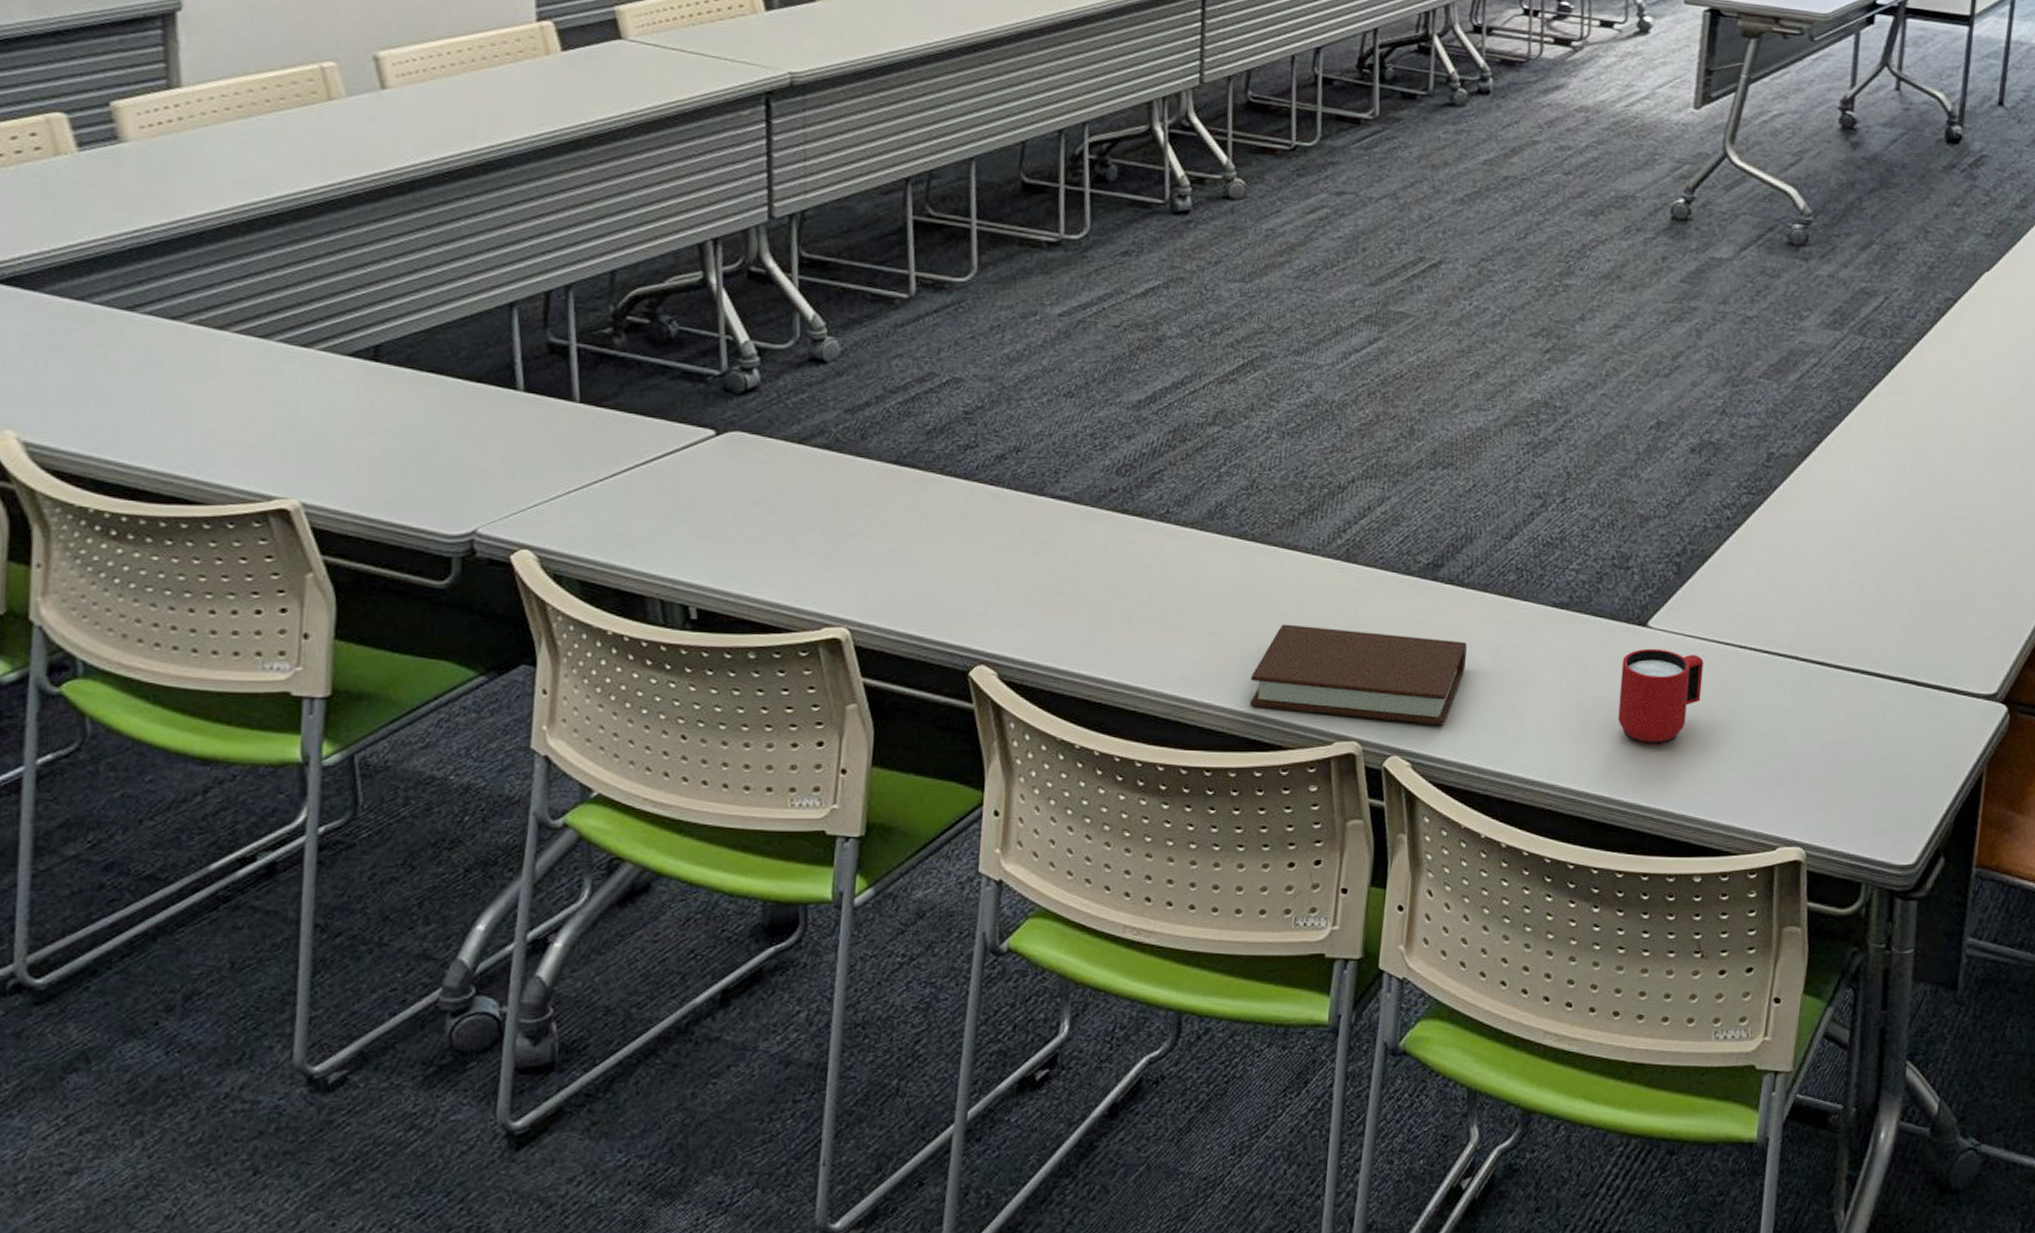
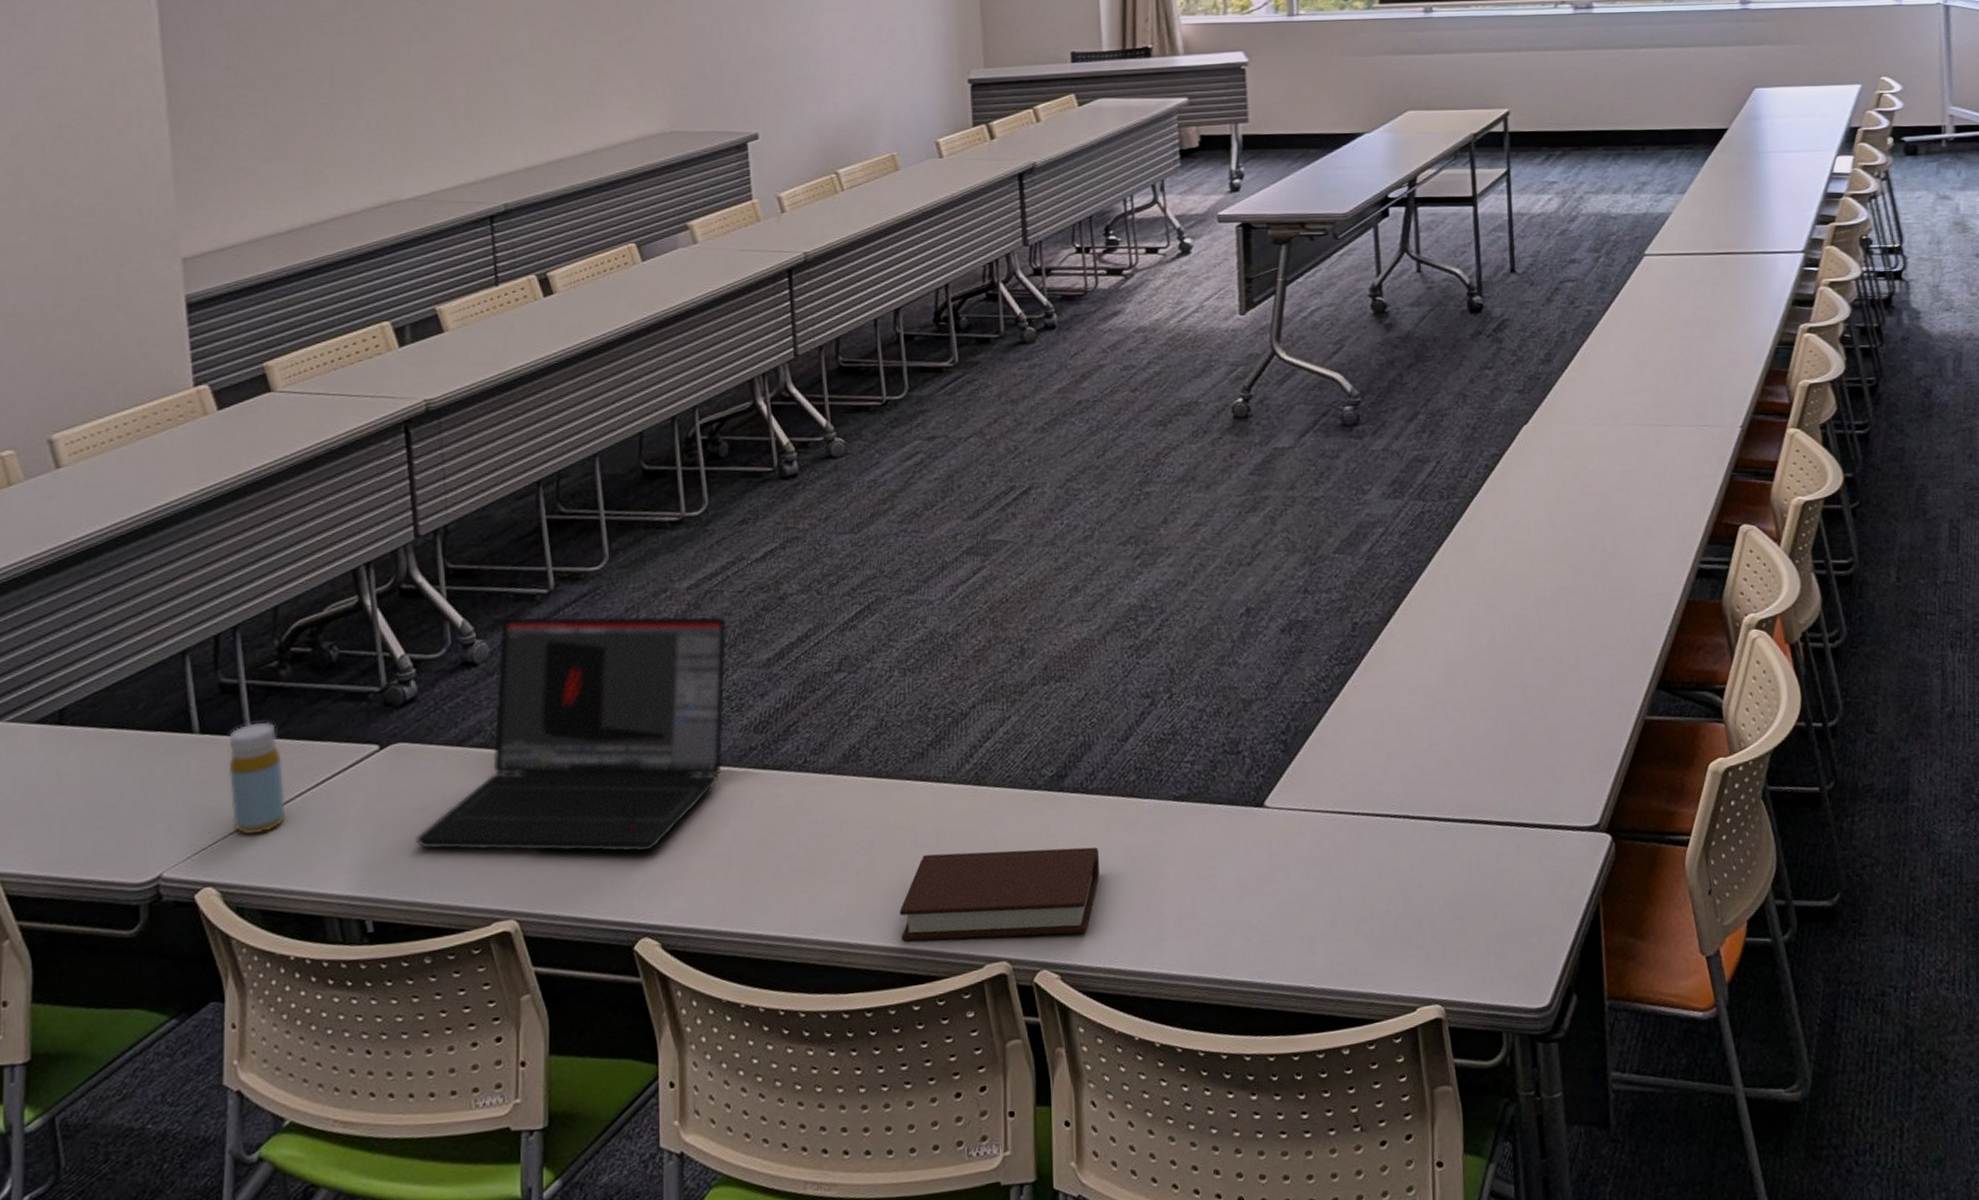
bottle: none [552,388,612,504] -> present [228,721,286,836]
laptop: none [746,318,1097,579] -> present [415,616,727,852]
mug: present [1618,648,1704,746] -> none [1245,826,1324,925]

